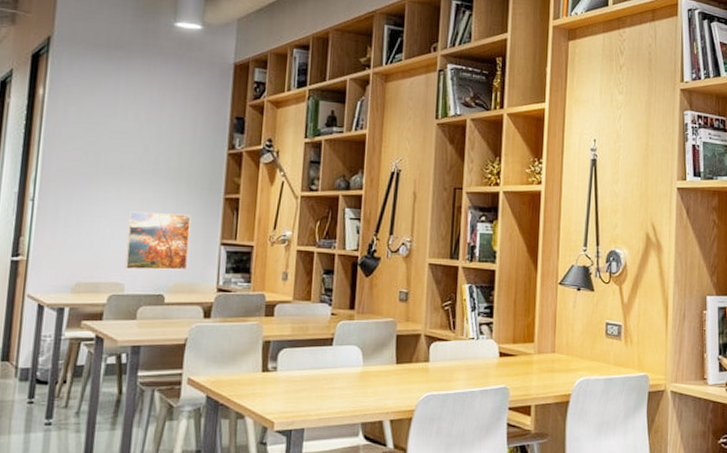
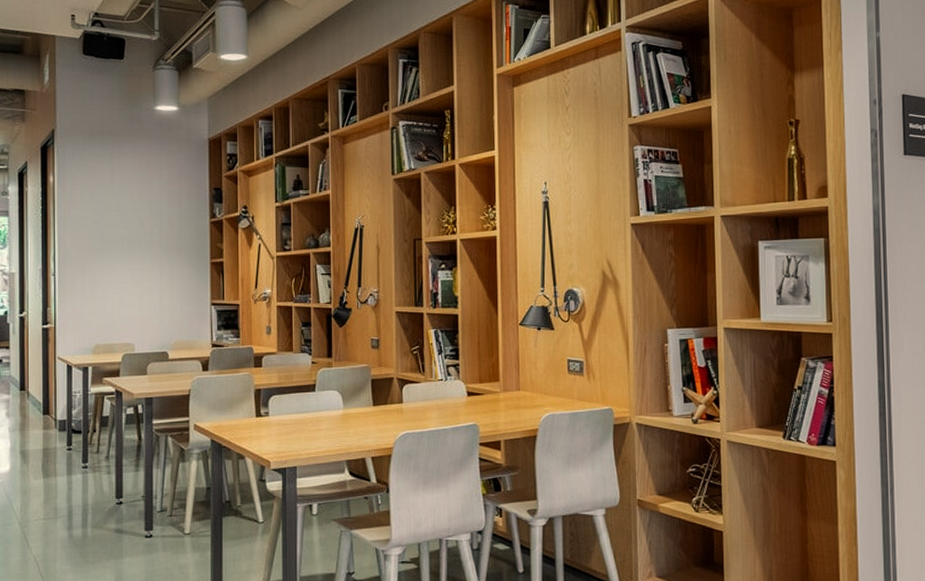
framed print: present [124,211,191,271] -> none [133,279,186,332]

